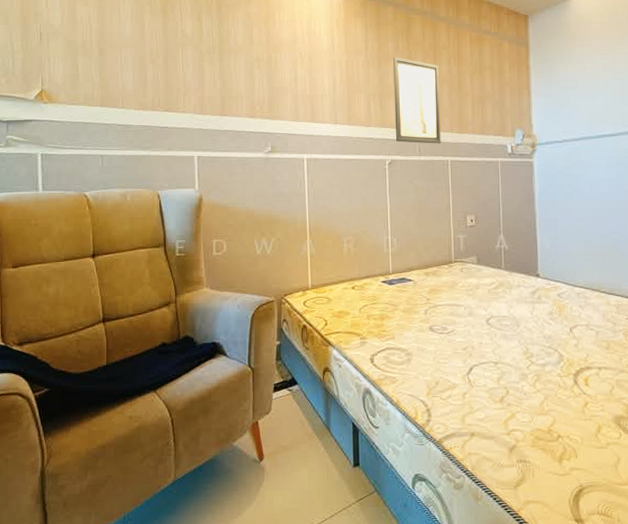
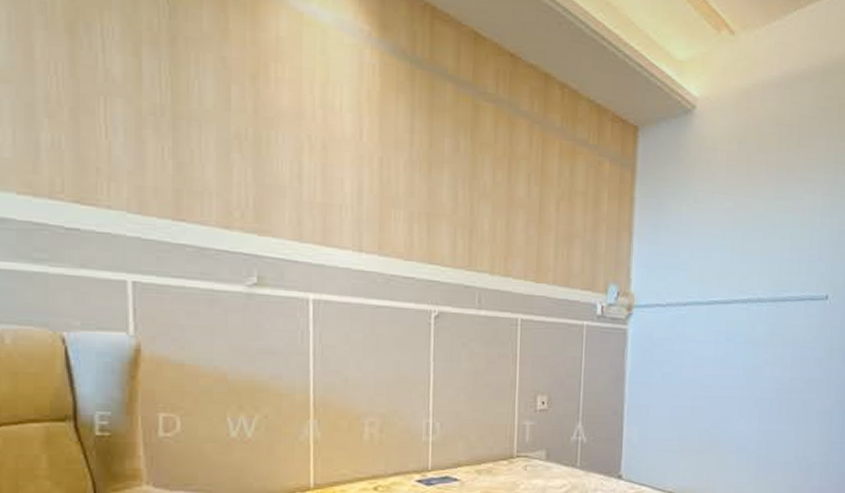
wall art: present [393,57,441,144] -> none [447,161,514,295]

